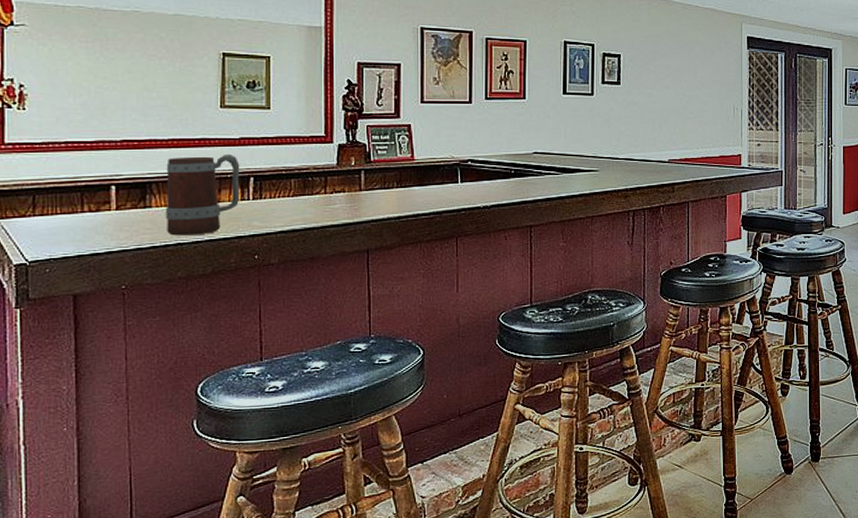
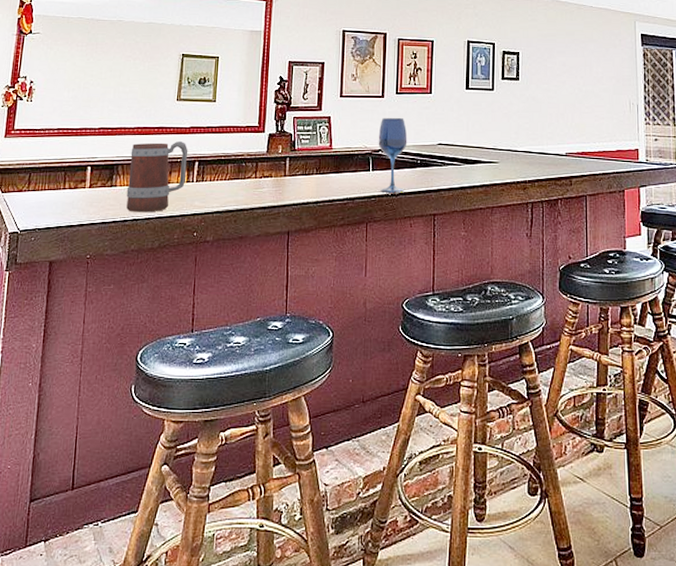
wineglass: none [466,126,500,205] -> present [378,118,408,193]

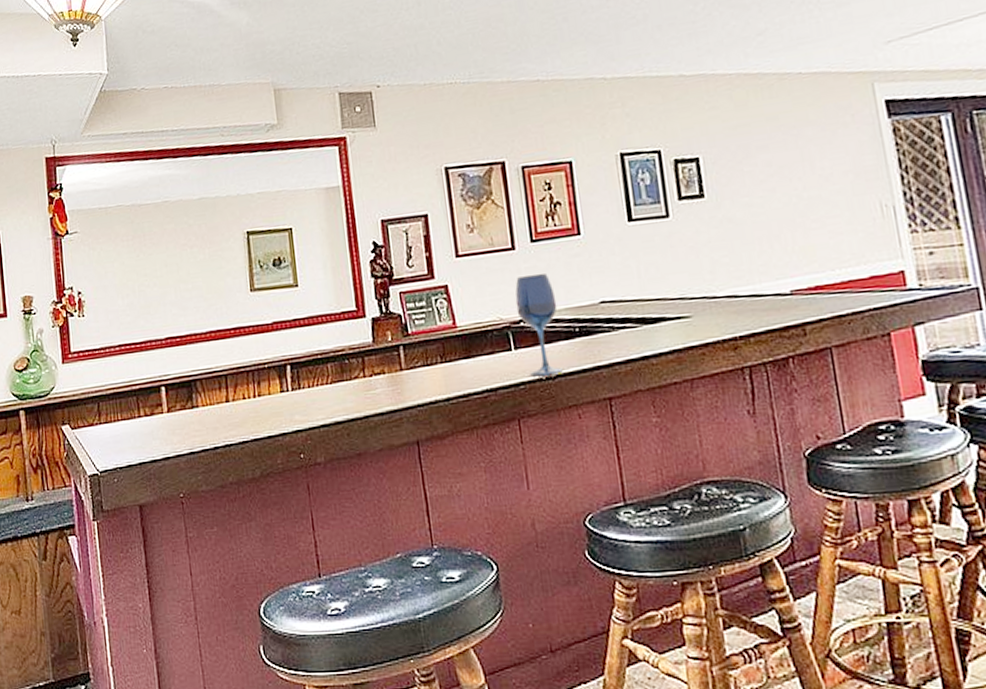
beer mug: present [126,140,188,212] -> none [207,341,279,437]

